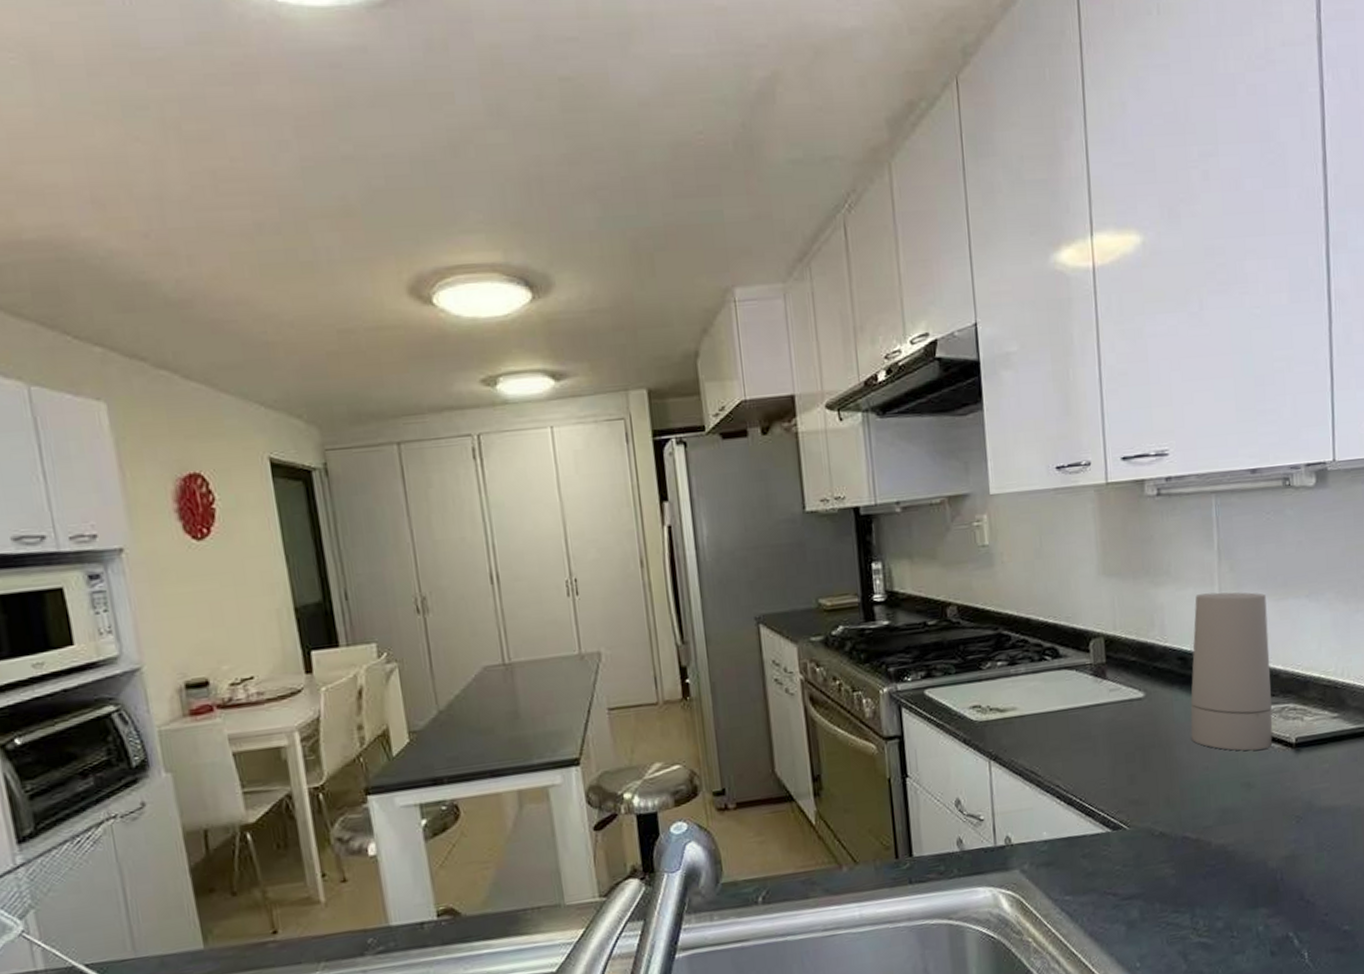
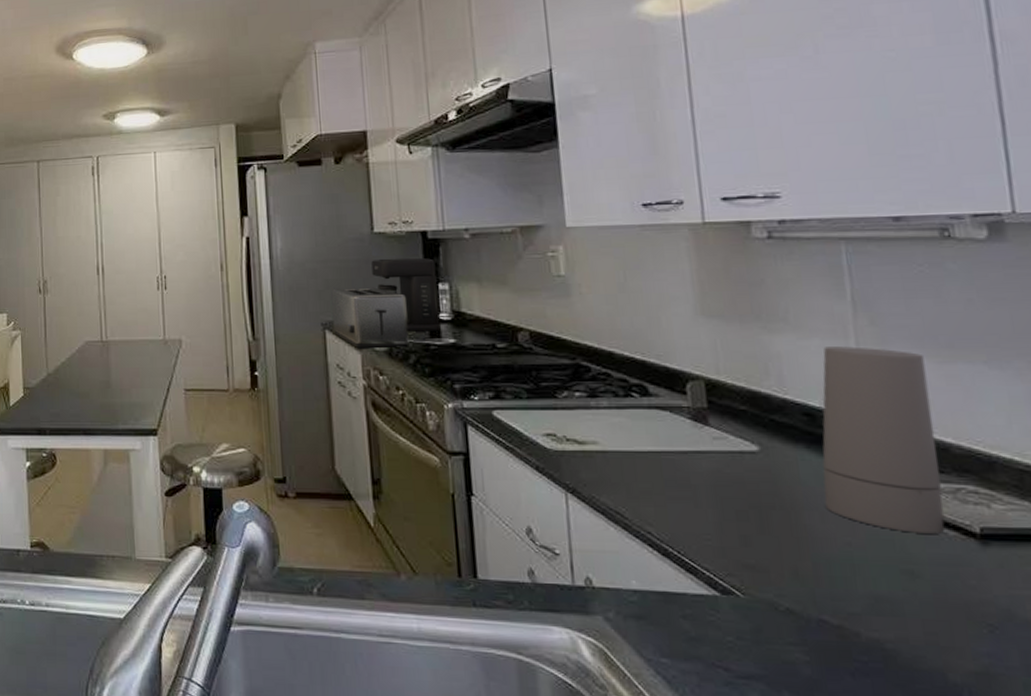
toaster: none [763,572,845,642] -> present [331,287,409,349]
coffee maker: none [804,536,875,618] -> present [371,257,441,332]

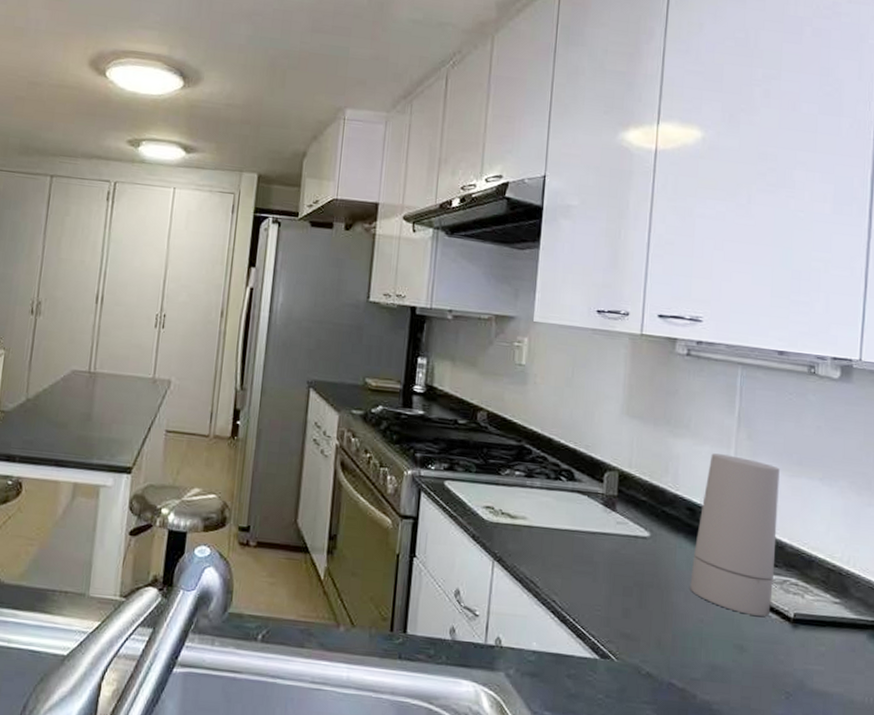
toaster: present [331,287,409,349] -> none [317,349,387,415]
coffee maker: present [371,257,441,332] -> none [361,327,419,402]

